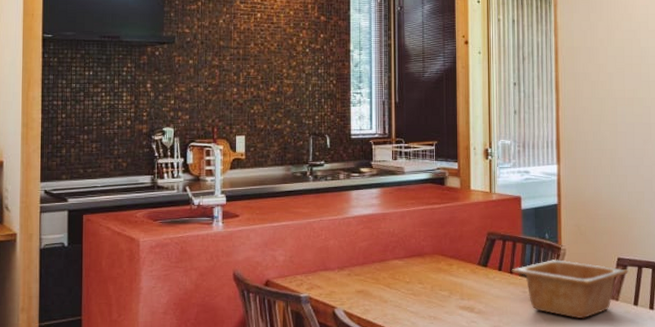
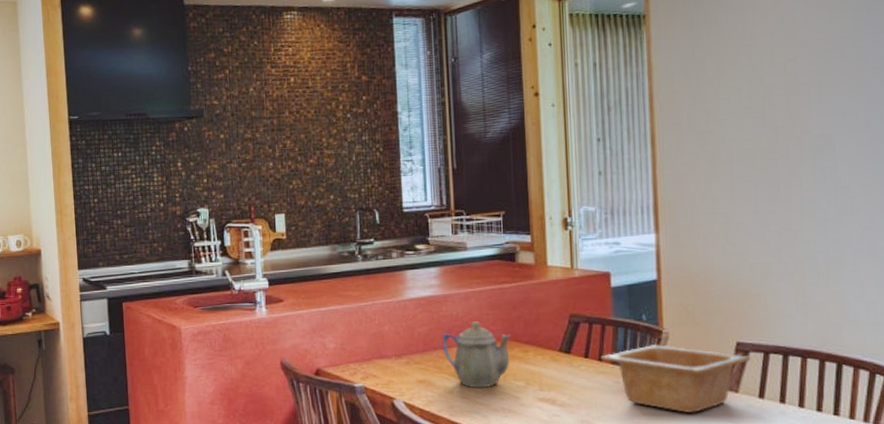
teapot: none [380,237,439,298] -> present [442,321,512,388]

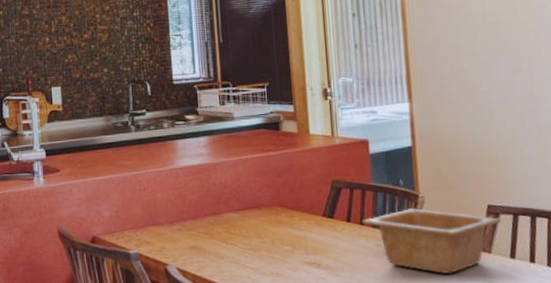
teapot: present [442,321,512,388] -> none [212,188,278,253]

